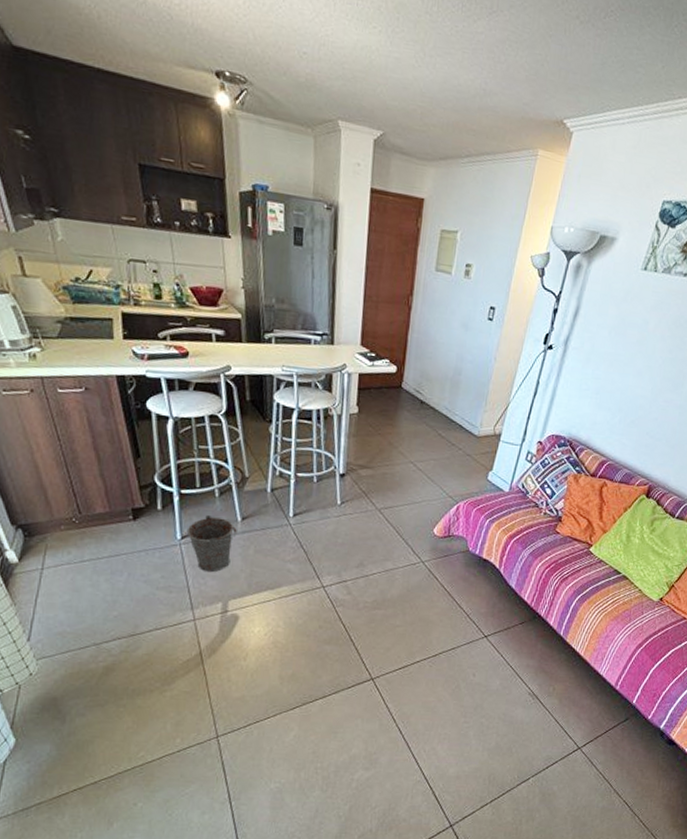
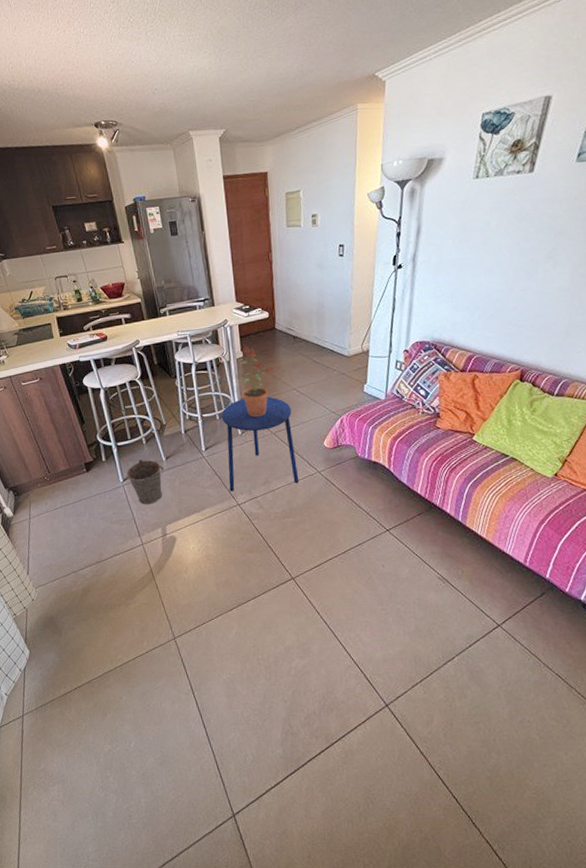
side table: none [315,462,404,571] -> present [221,396,299,492]
potted plant: none [350,400,391,488] -> present [241,345,274,418]

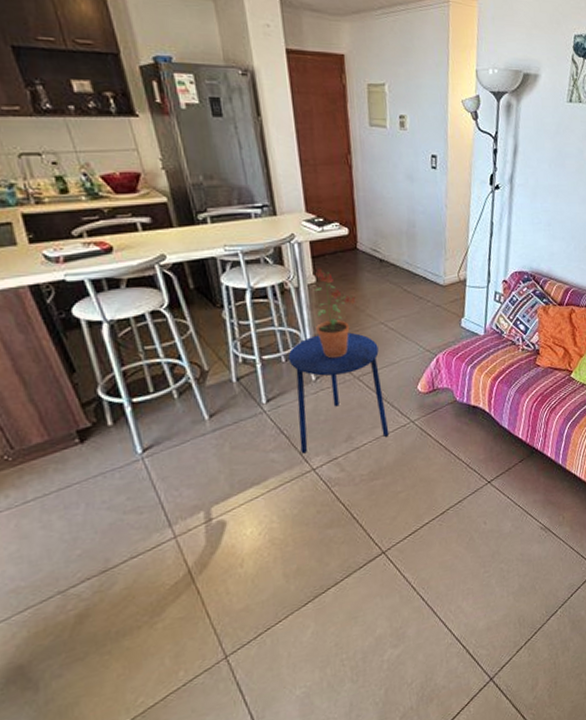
bucket: present [126,459,164,504] -> none [147,419,207,482]

